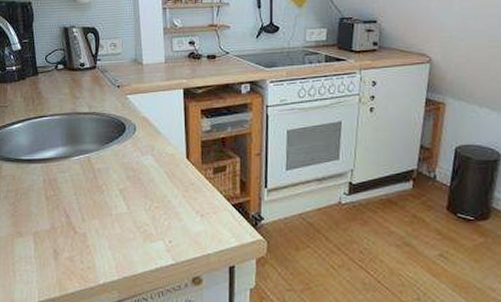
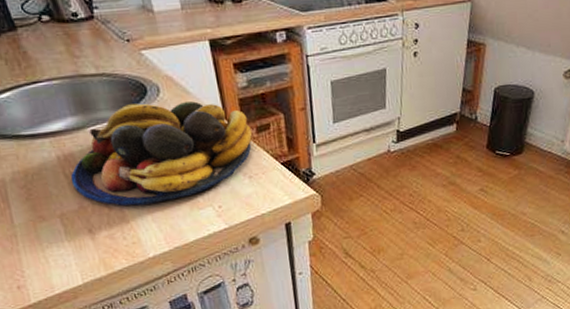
fruit bowl: none [49,139,210,231] -> present [70,101,253,206]

